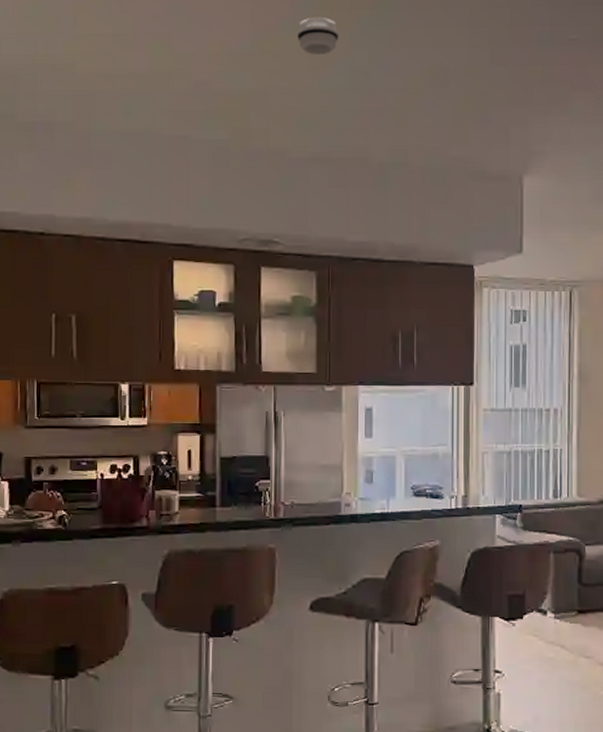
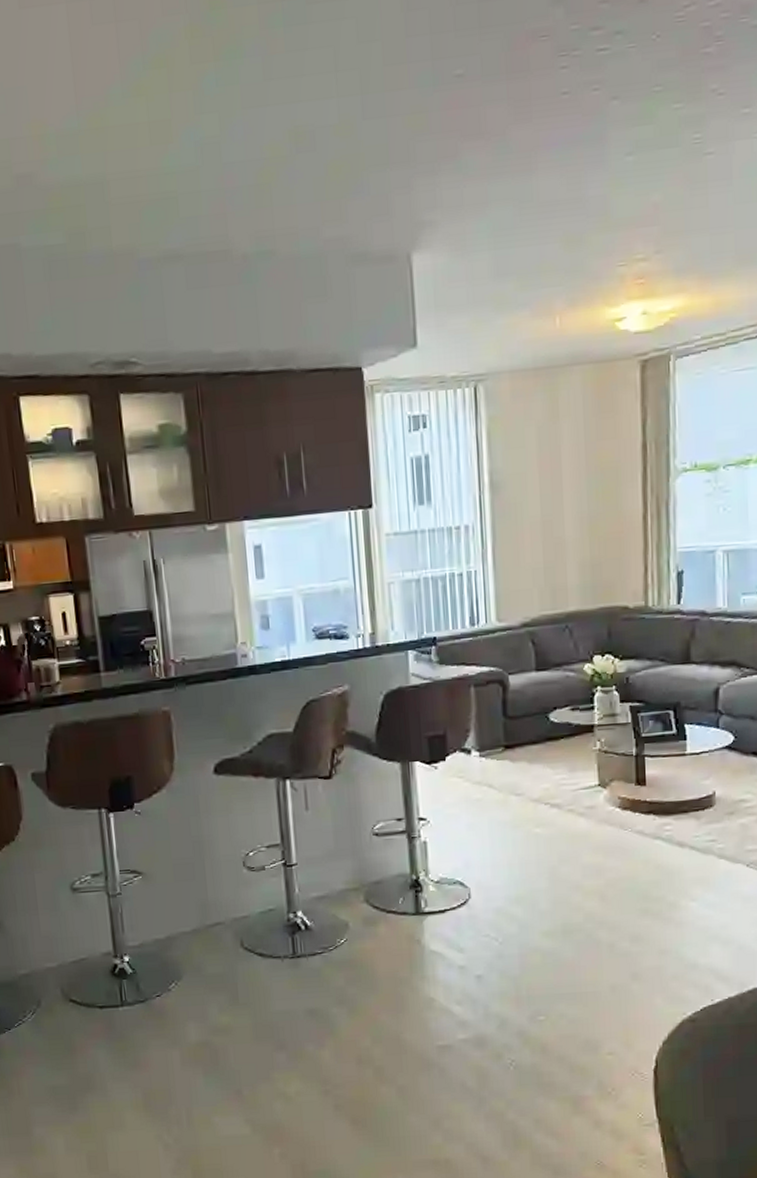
smoke detector: present [296,18,340,55] -> none [130,78,182,127]

